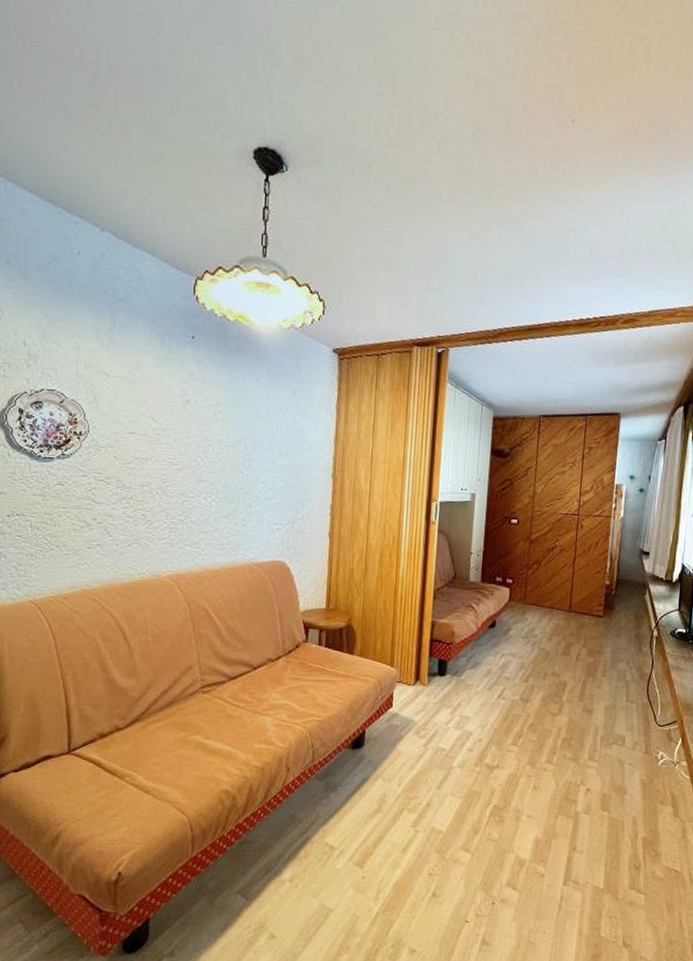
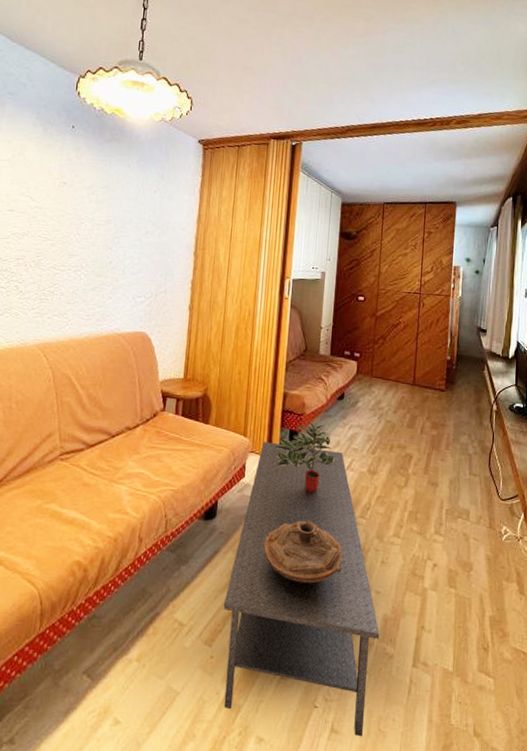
coffee table: none [373,672,531,948] -> present [223,442,380,737]
decorative bowl: none [413,748,495,809] -> present [264,520,344,584]
potted plant: none [424,651,486,720] -> present [276,422,335,492]

